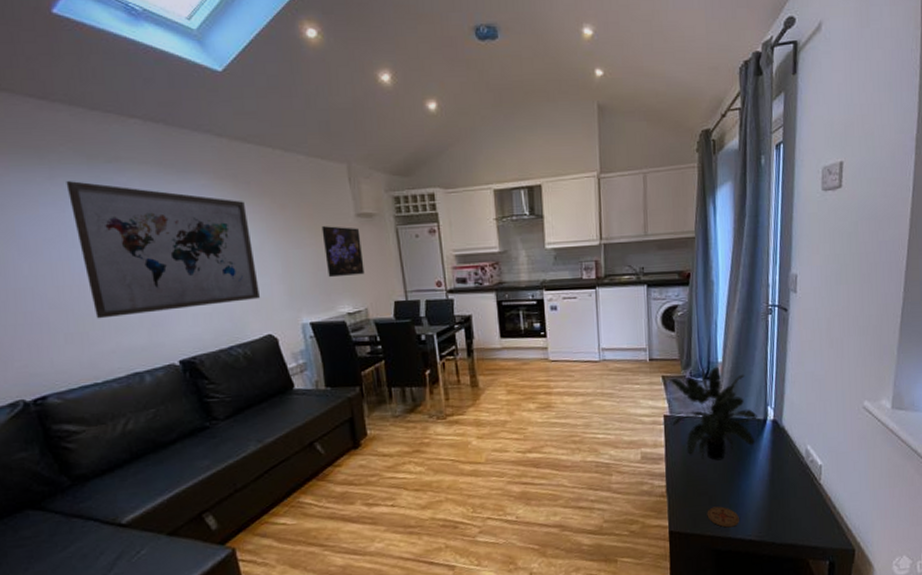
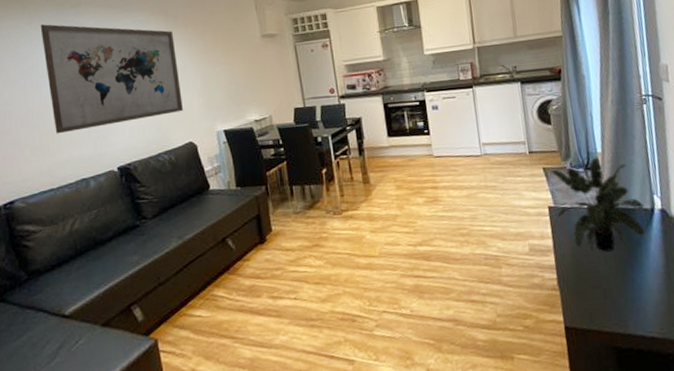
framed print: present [321,226,365,278] -> none [233,46,269,91]
coaster: present [707,506,739,528] -> none [602,300,638,324]

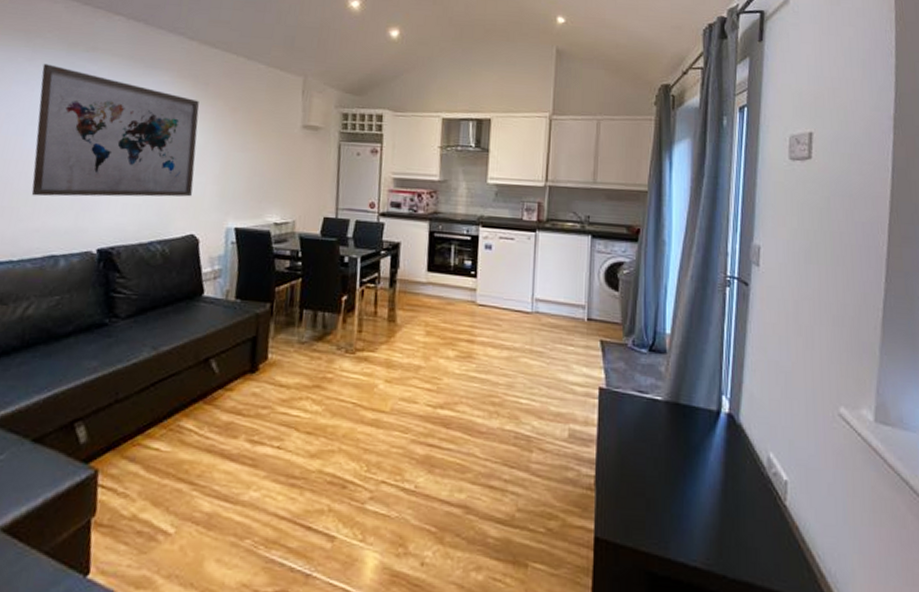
potted plant: present [551,158,649,252] -> none [608,337,714,454]

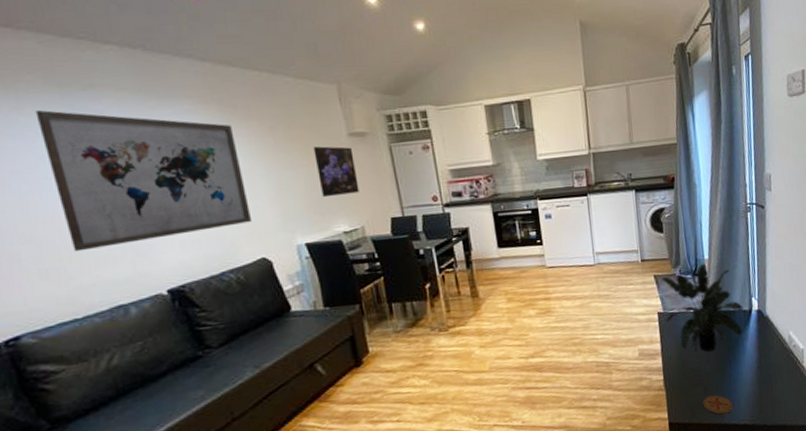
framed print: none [263,133,303,186] -> present [313,146,360,198]
potted plant: none [608,337,714,454] -> present [661,264,747,352]
coaster: none [642,514,682,546] -> present [702,395,733,415]

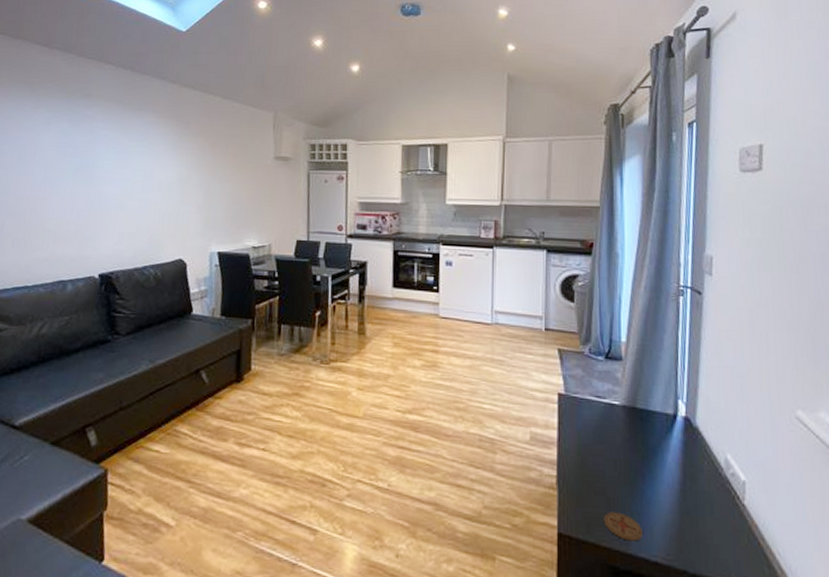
wall art: present [35,110,253,252] -> none [41,111,182,229]
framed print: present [313,146,360,198] -> none [241,165,276,212]
potted plant: present [661,264,747,352] -> none [566,345,671,456]

